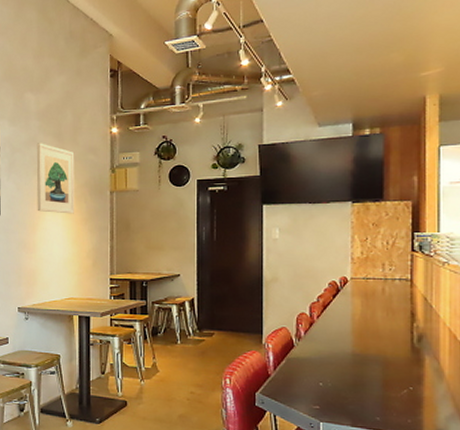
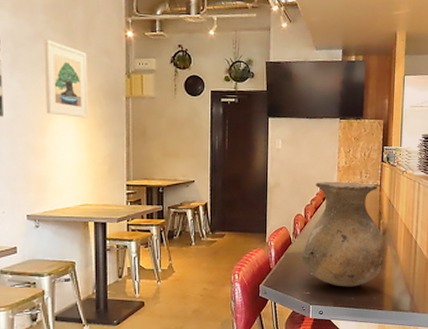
vase: none [307,275,422,405] -> present [301,181,385,287]

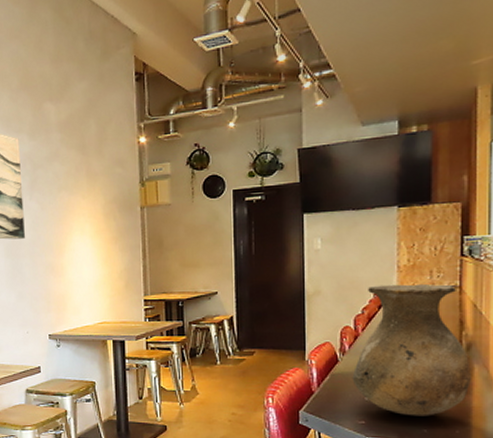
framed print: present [44,39,88,118] -> none [59,157,103,234]

